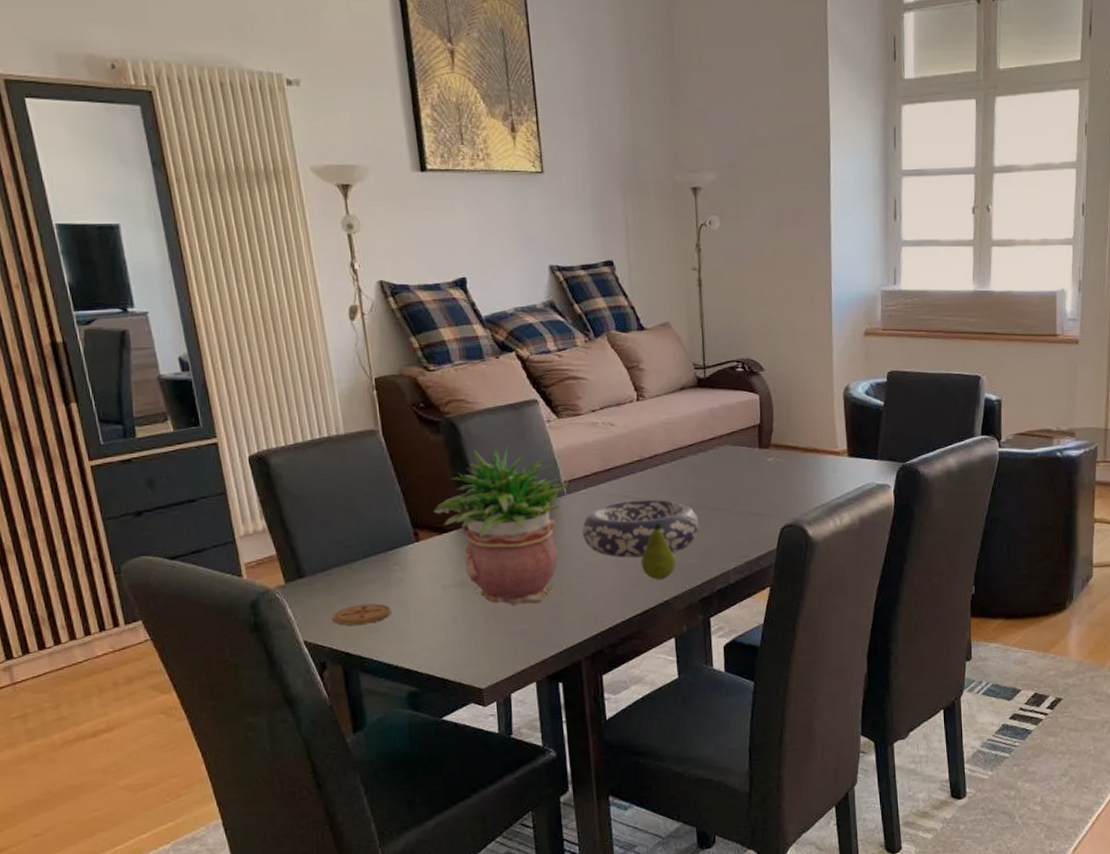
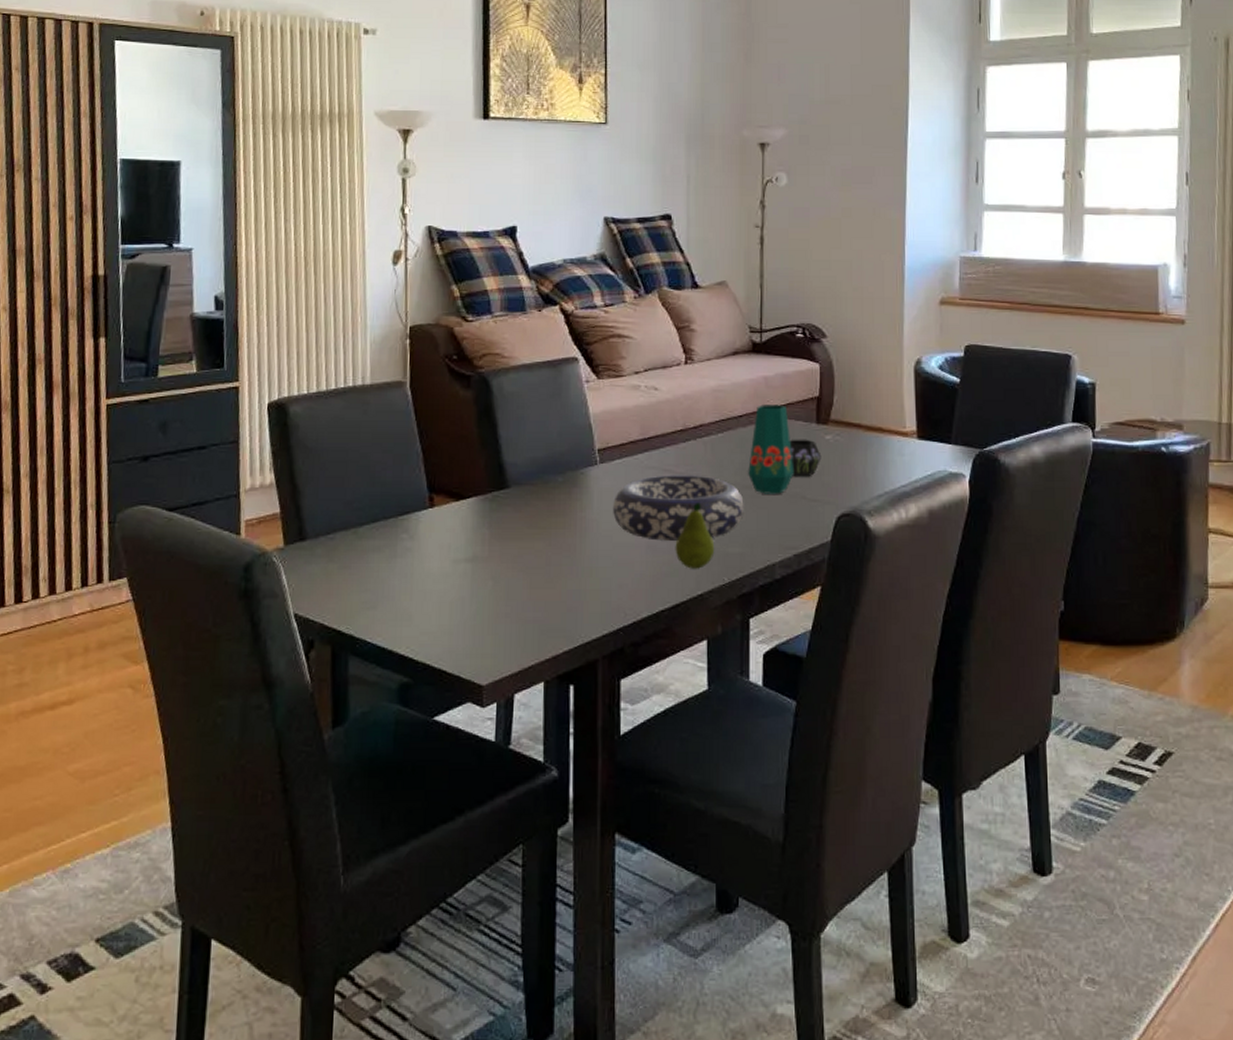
coaster: present [331,603,391,626] -> none [328,576,393,599]
potted plant: present [434,443,569,605] -> none [453,403,603,588]
vase: none [700,433,765,512] -> present [748,404,822,494]

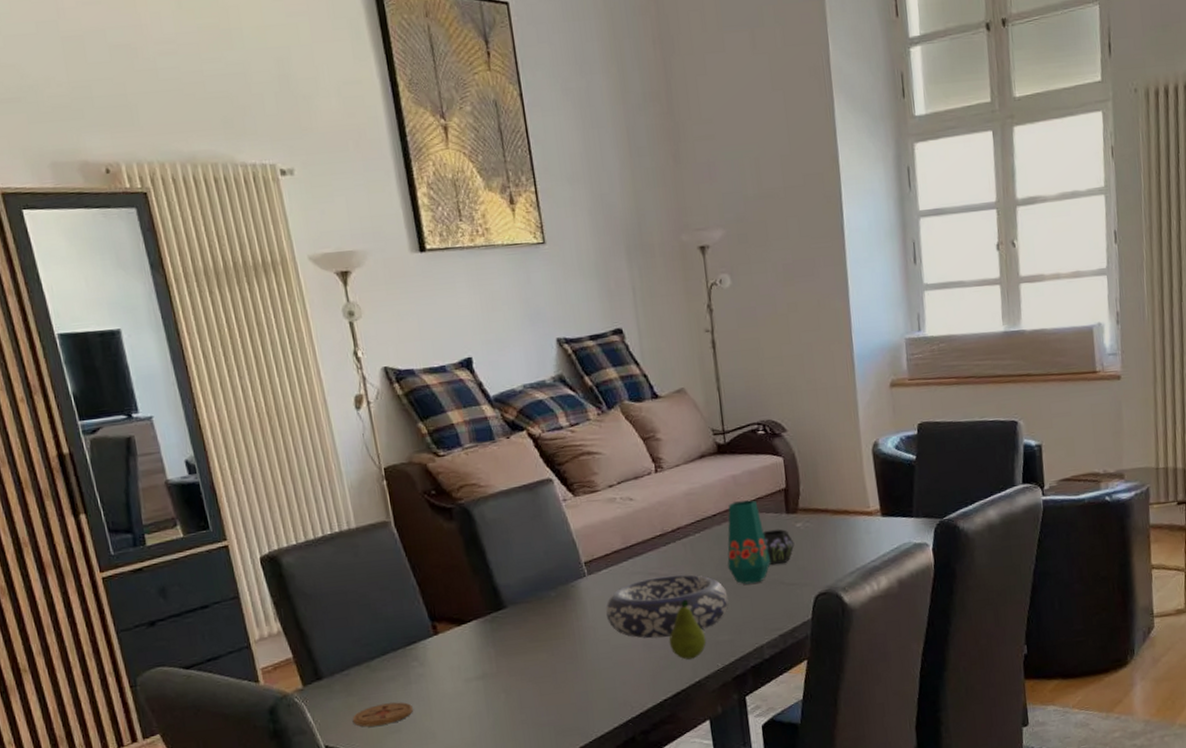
coaster: none [328,576,393,599] -> present [352,702,413,727]

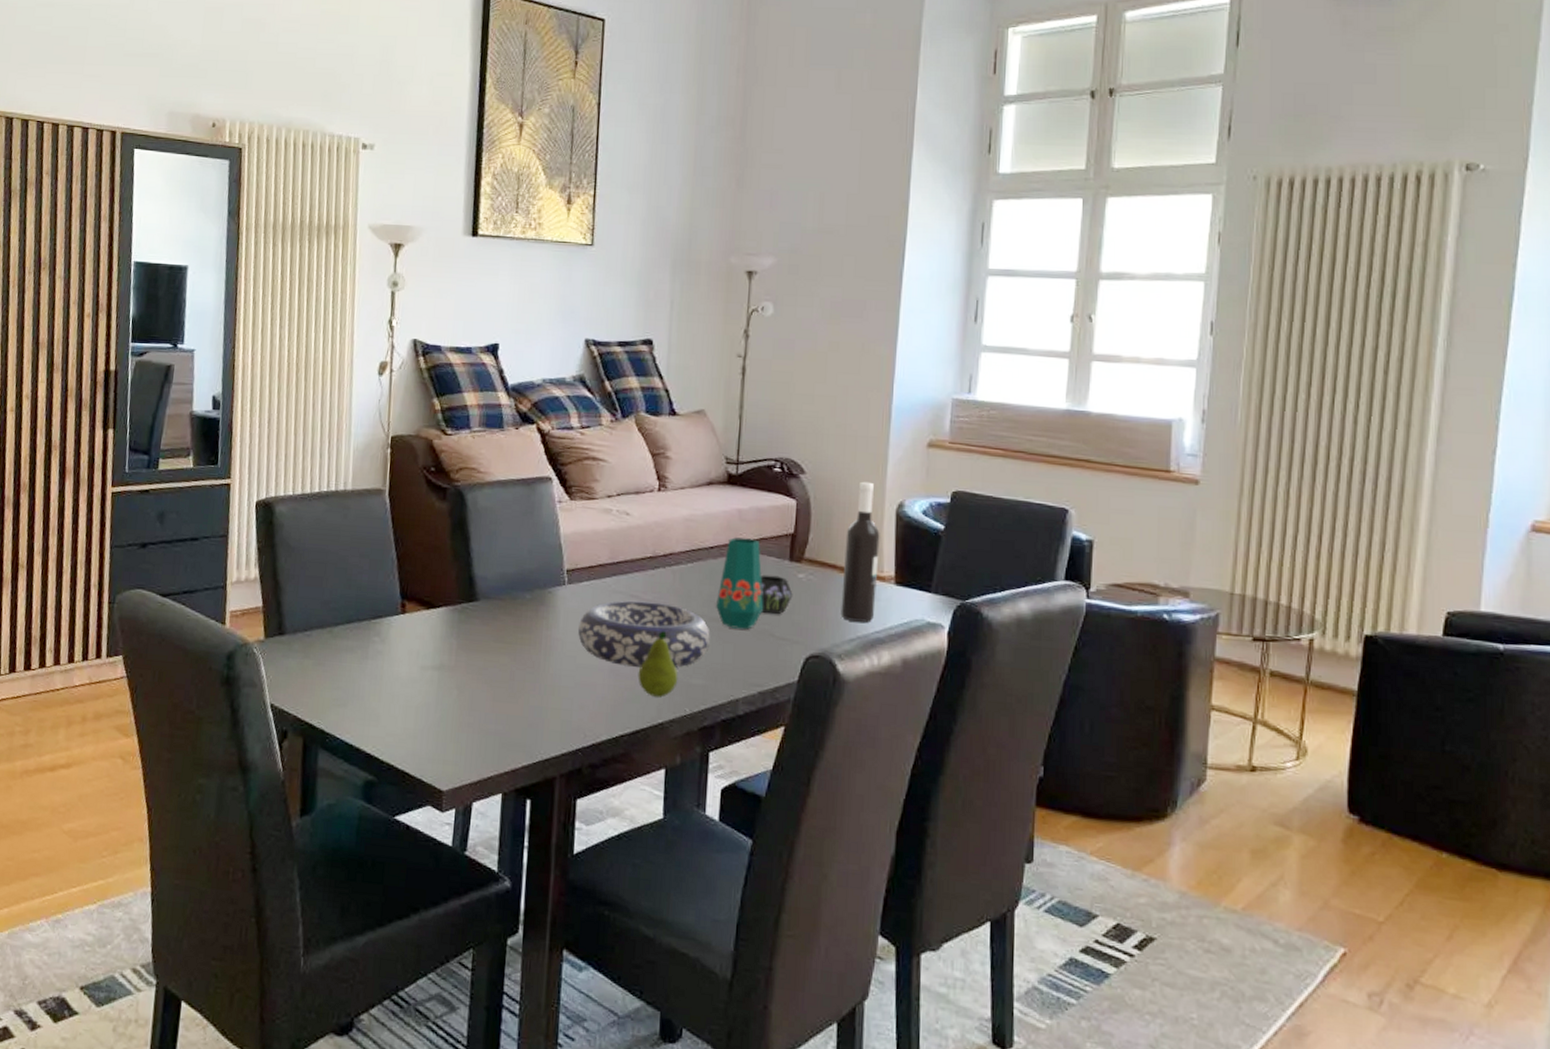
coaster: present [352,702,413,727] -> none [302,673,364,696]
wine bottle: none [831,428,868,557] -> present [840,481,880,623]

